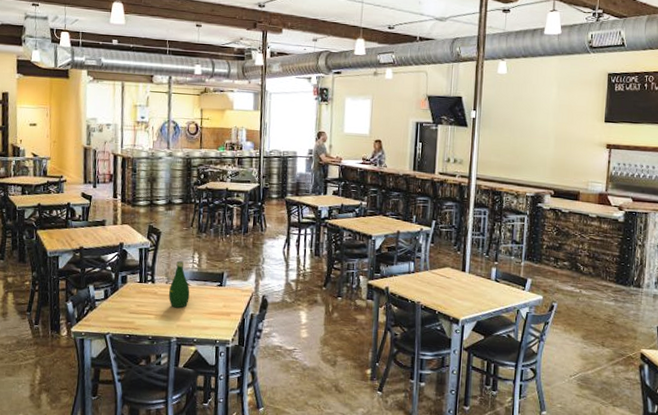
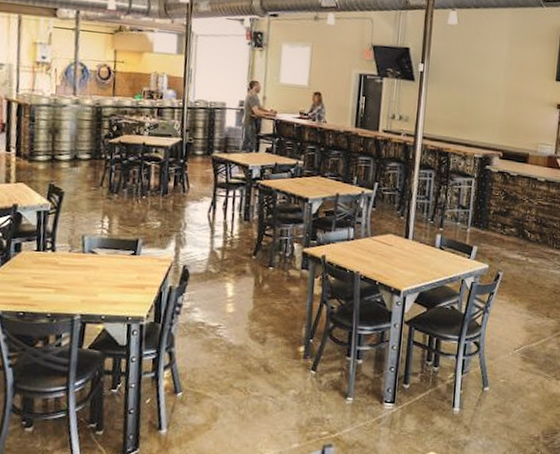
bottle: present [169,261,190,308] -> none [72,225,98,281]

